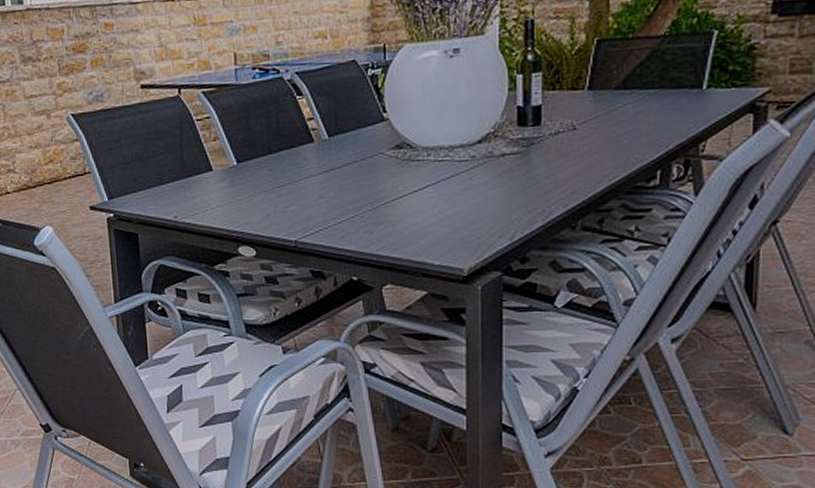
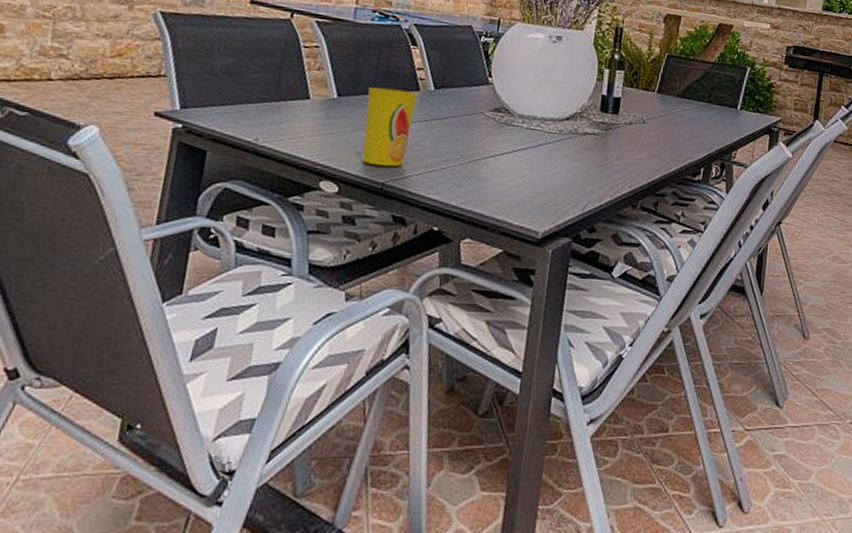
cup: none [264,144,313,225] -> present [362,87,418,167]

